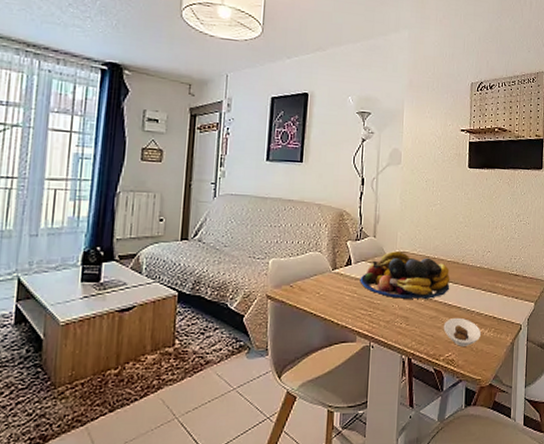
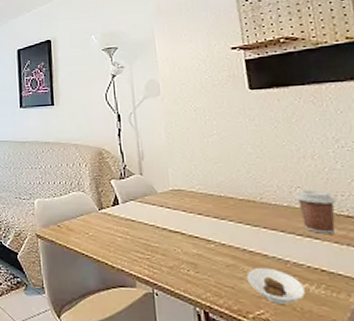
fruit bowl: present [360,251,450,299] -> none [131,189,248,244]
coffee cup: none [486,254,510,289] -> present [295,190,336,234]

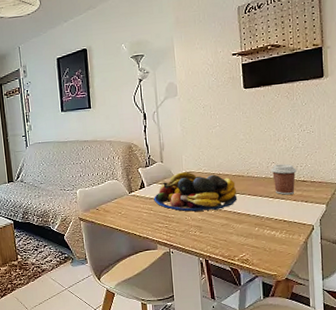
fruit bowl: none [131,189,248,244] -> present [154,172,238,212]
saucer: present [246,267,305,306] -> none [235,223,272,249]

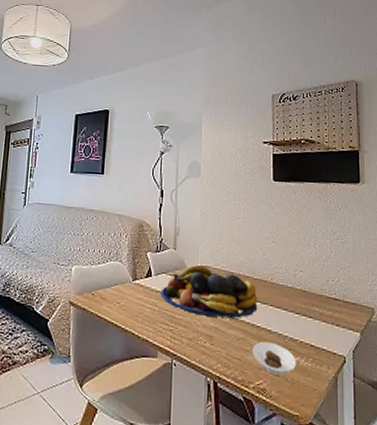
saucer: none [235,223,272,249] -> present [252,341,296,376]
coffee cup: present [271,163,297,195] -> none [298,273,328,314]

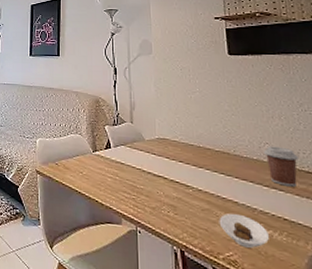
fruit bowl: present [160,265,258,318] -> none [120,137,222,190]
coffee cup: none [298,273,328,314] -> present [264,146,298,187]

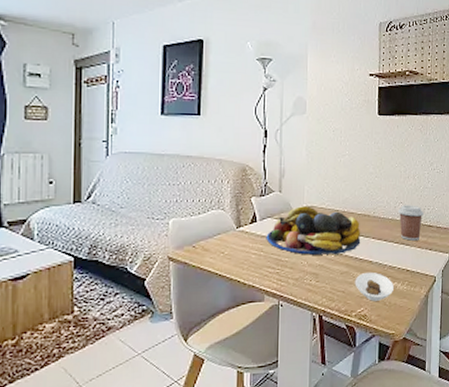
fruit bowl: none [120,137,222,190] -> present [266,206,361,255]

